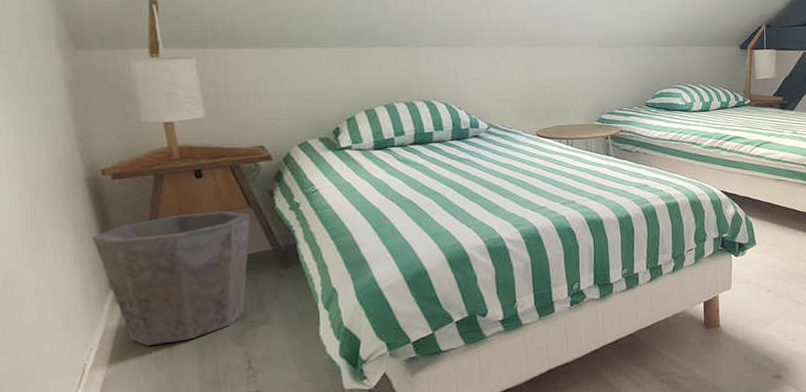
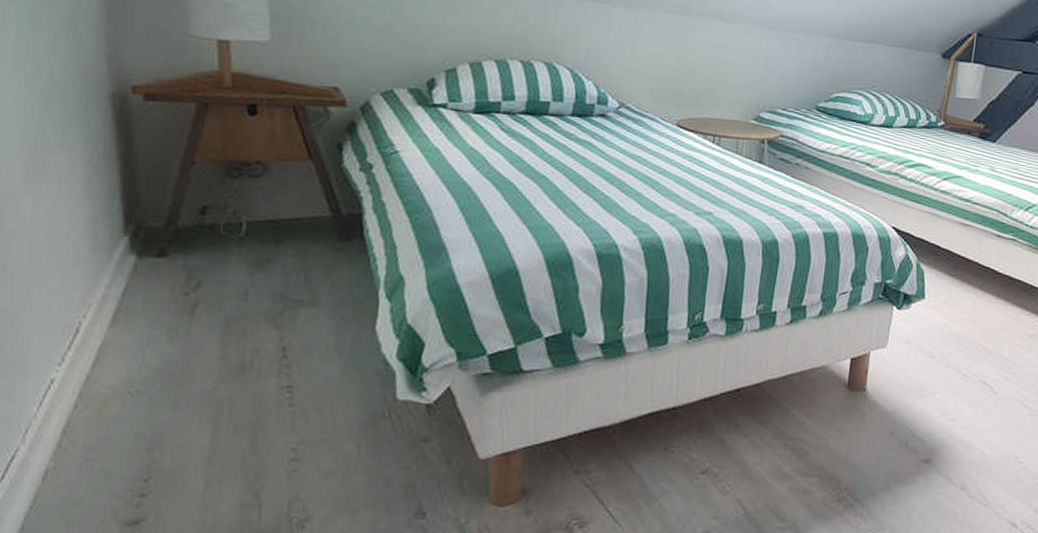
waste bin: present [92,210,251,346] -> none [110,156,311,312]

